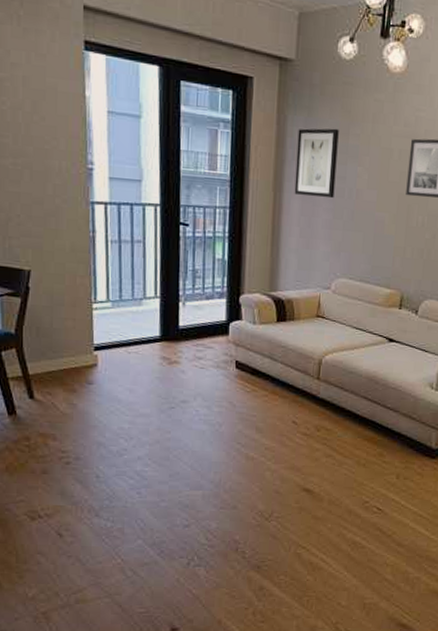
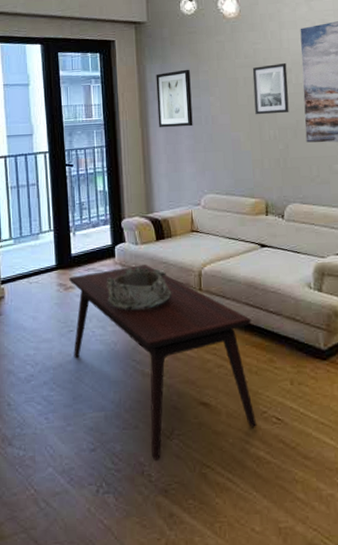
coffee table: none [173,346,367,539] -> present [69,265,257,460]
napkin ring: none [215,348,287,393] -> present [106,267,172,310]

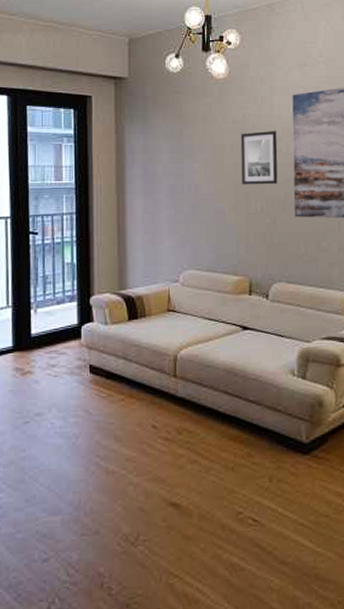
coffee table: present [69,265,257,460] -> none [27,347,232,570]
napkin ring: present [106,267,172,310] -> none [69,350,143,398]
wall art: present [156,69,193,128] -> none [135,132,174,195]

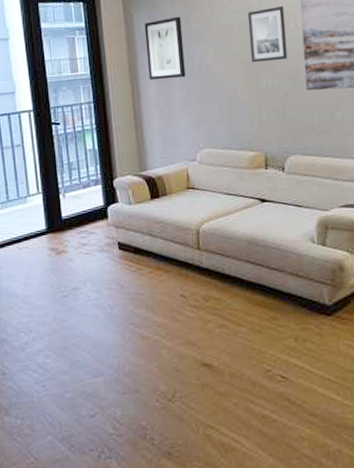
wall art: none [135,132,174,195] -> present [144,16,186,81]

